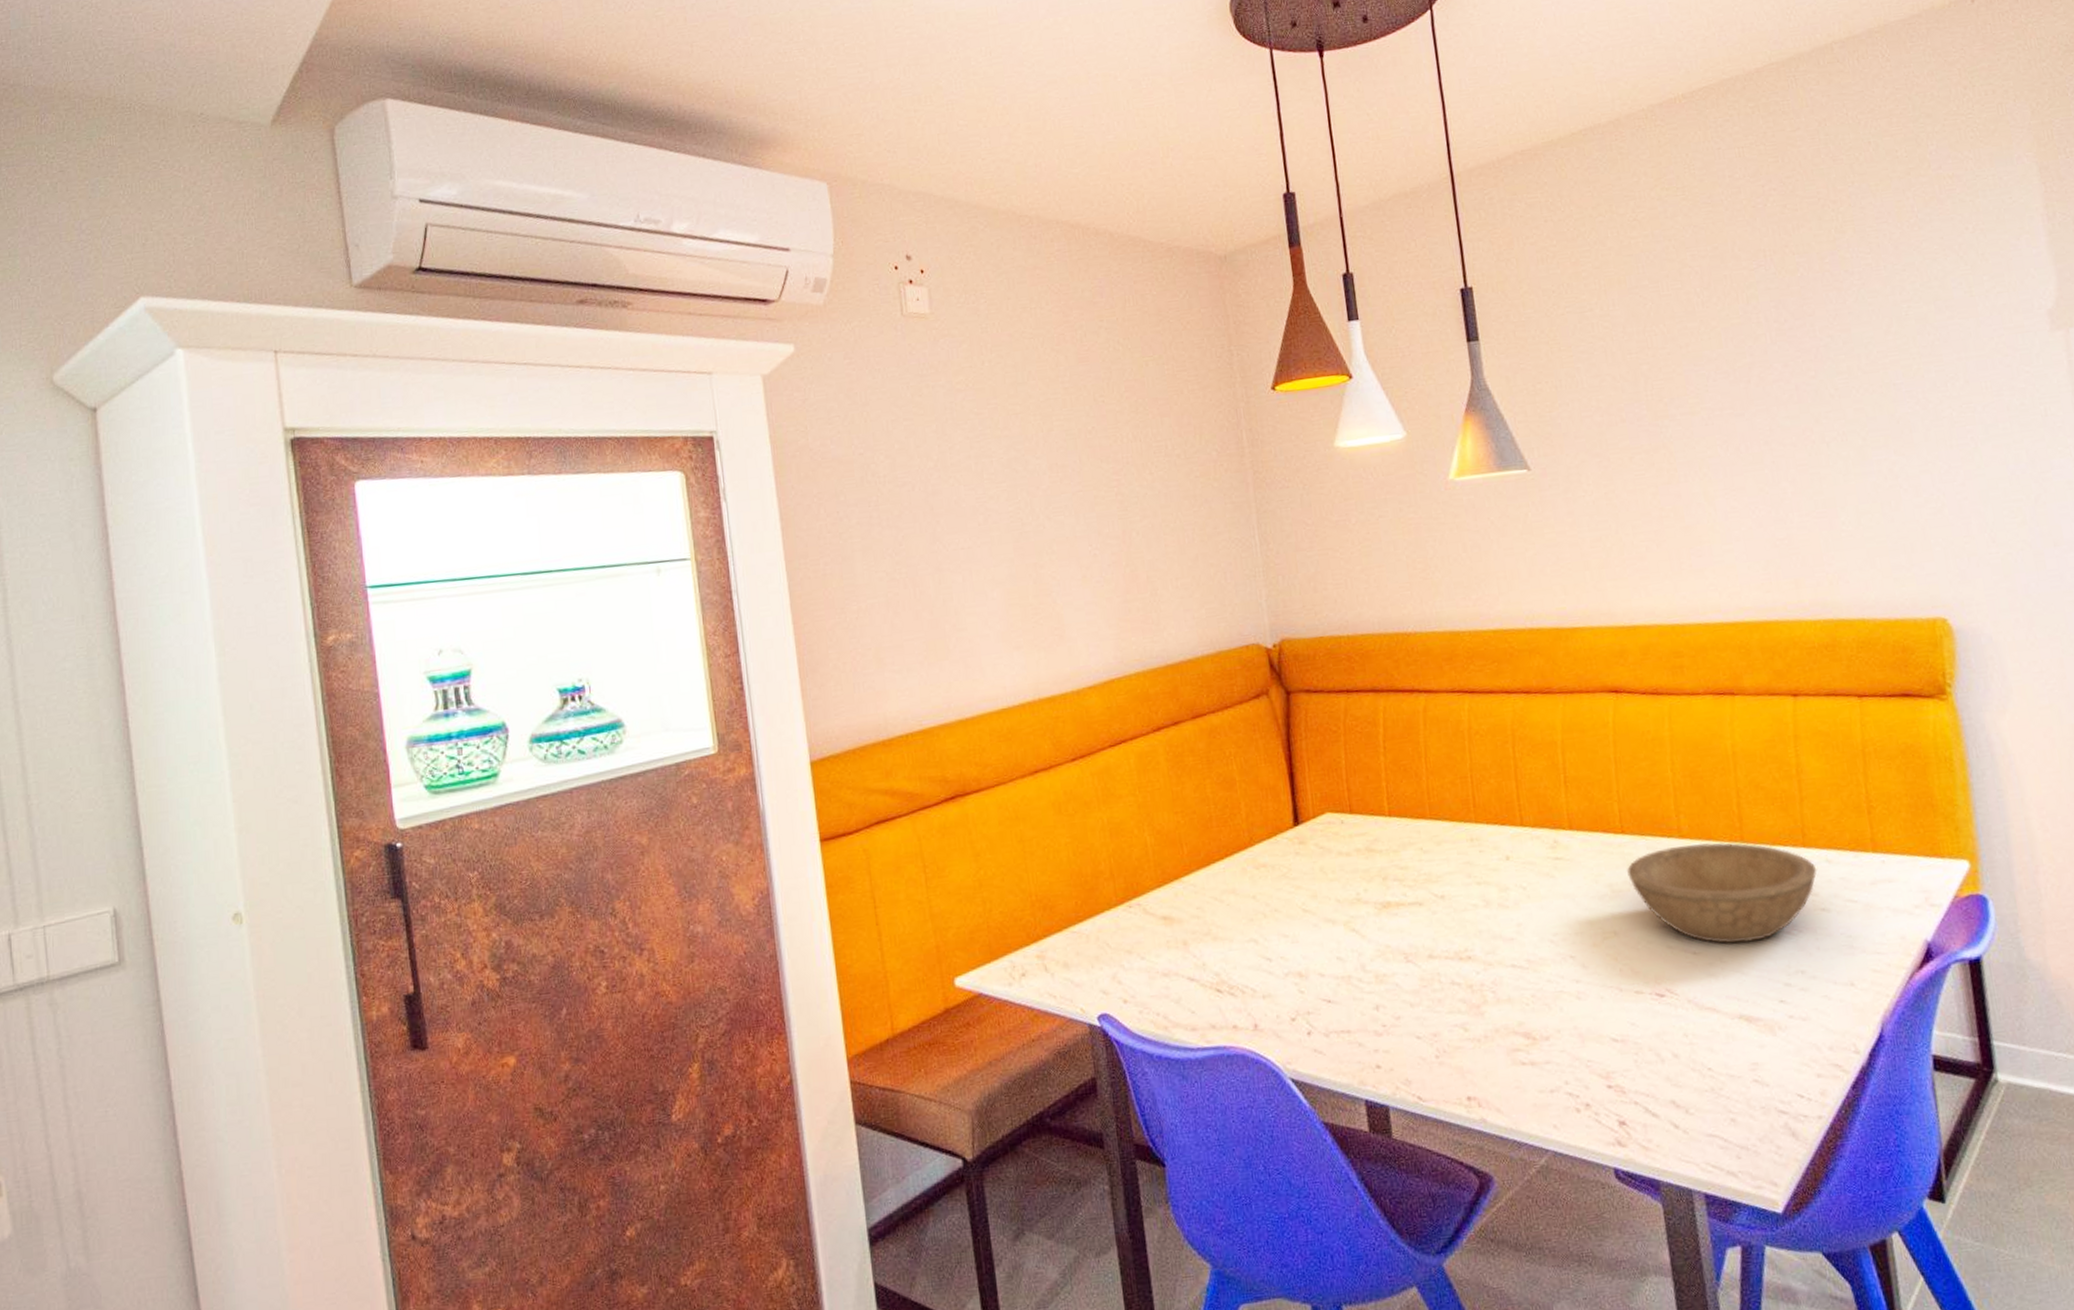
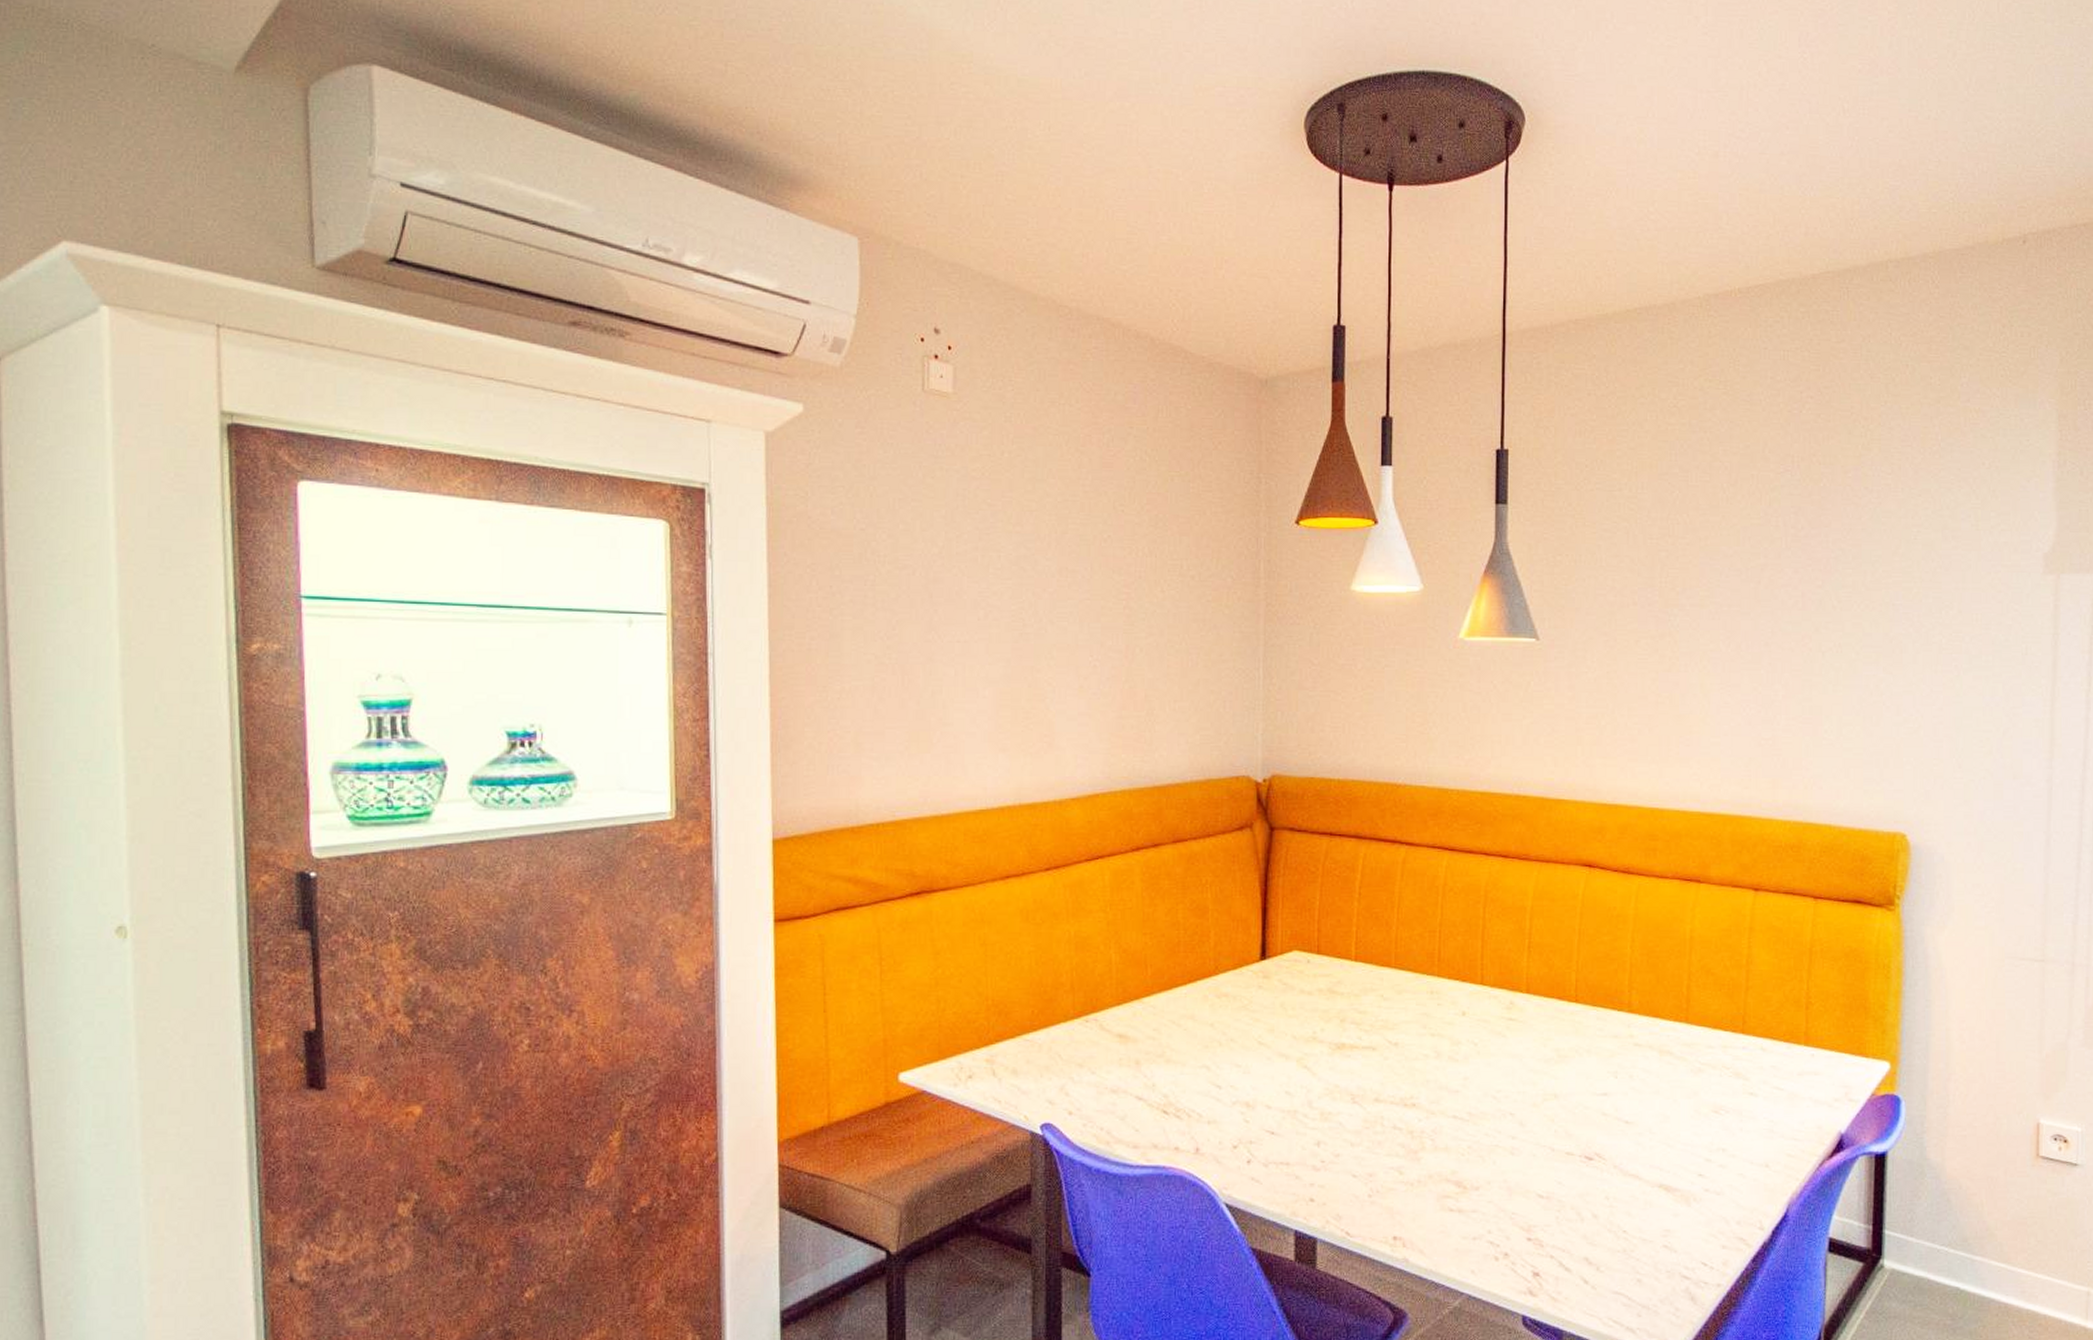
bowl: present [1627,842,1817,944] -> none [1575,1019,1751,1118]

